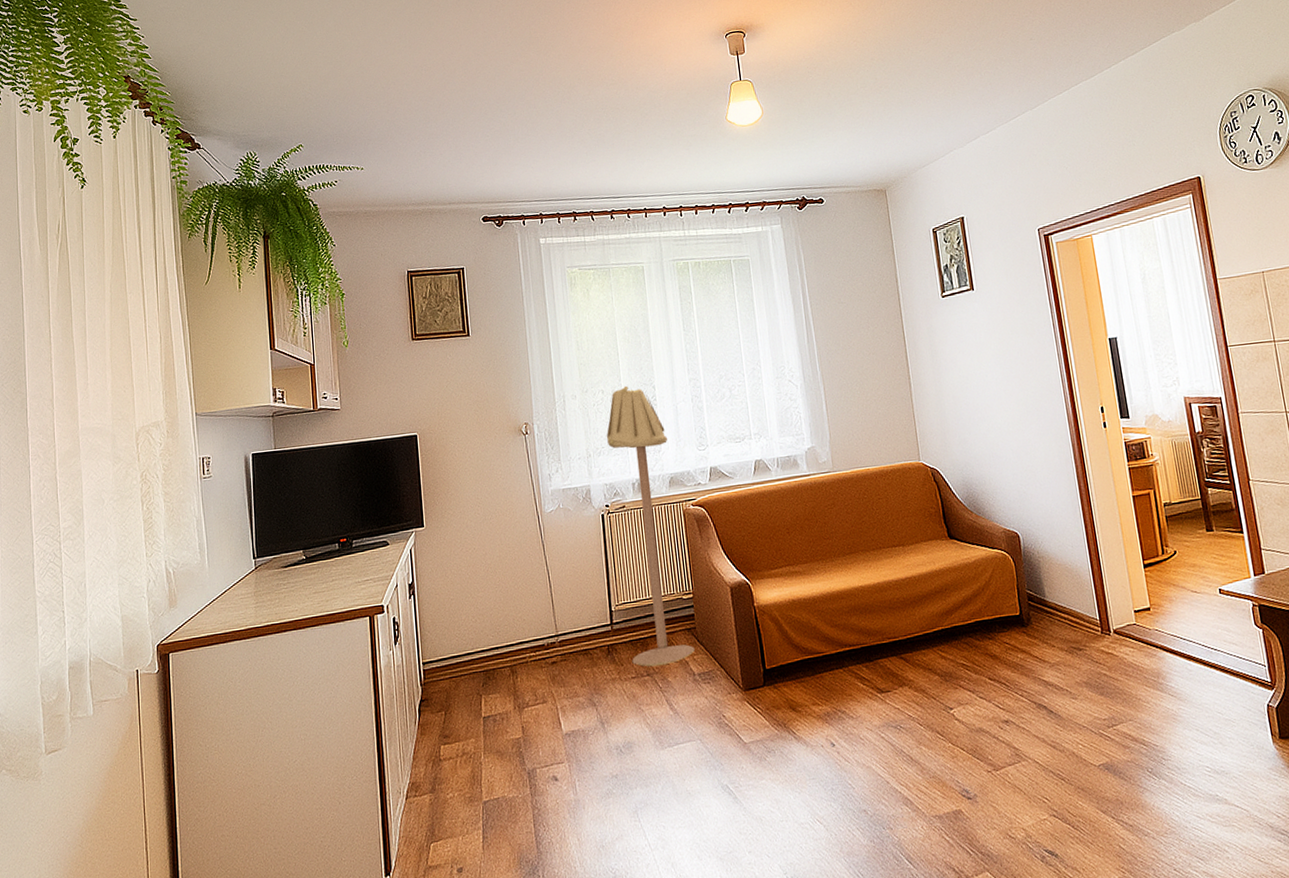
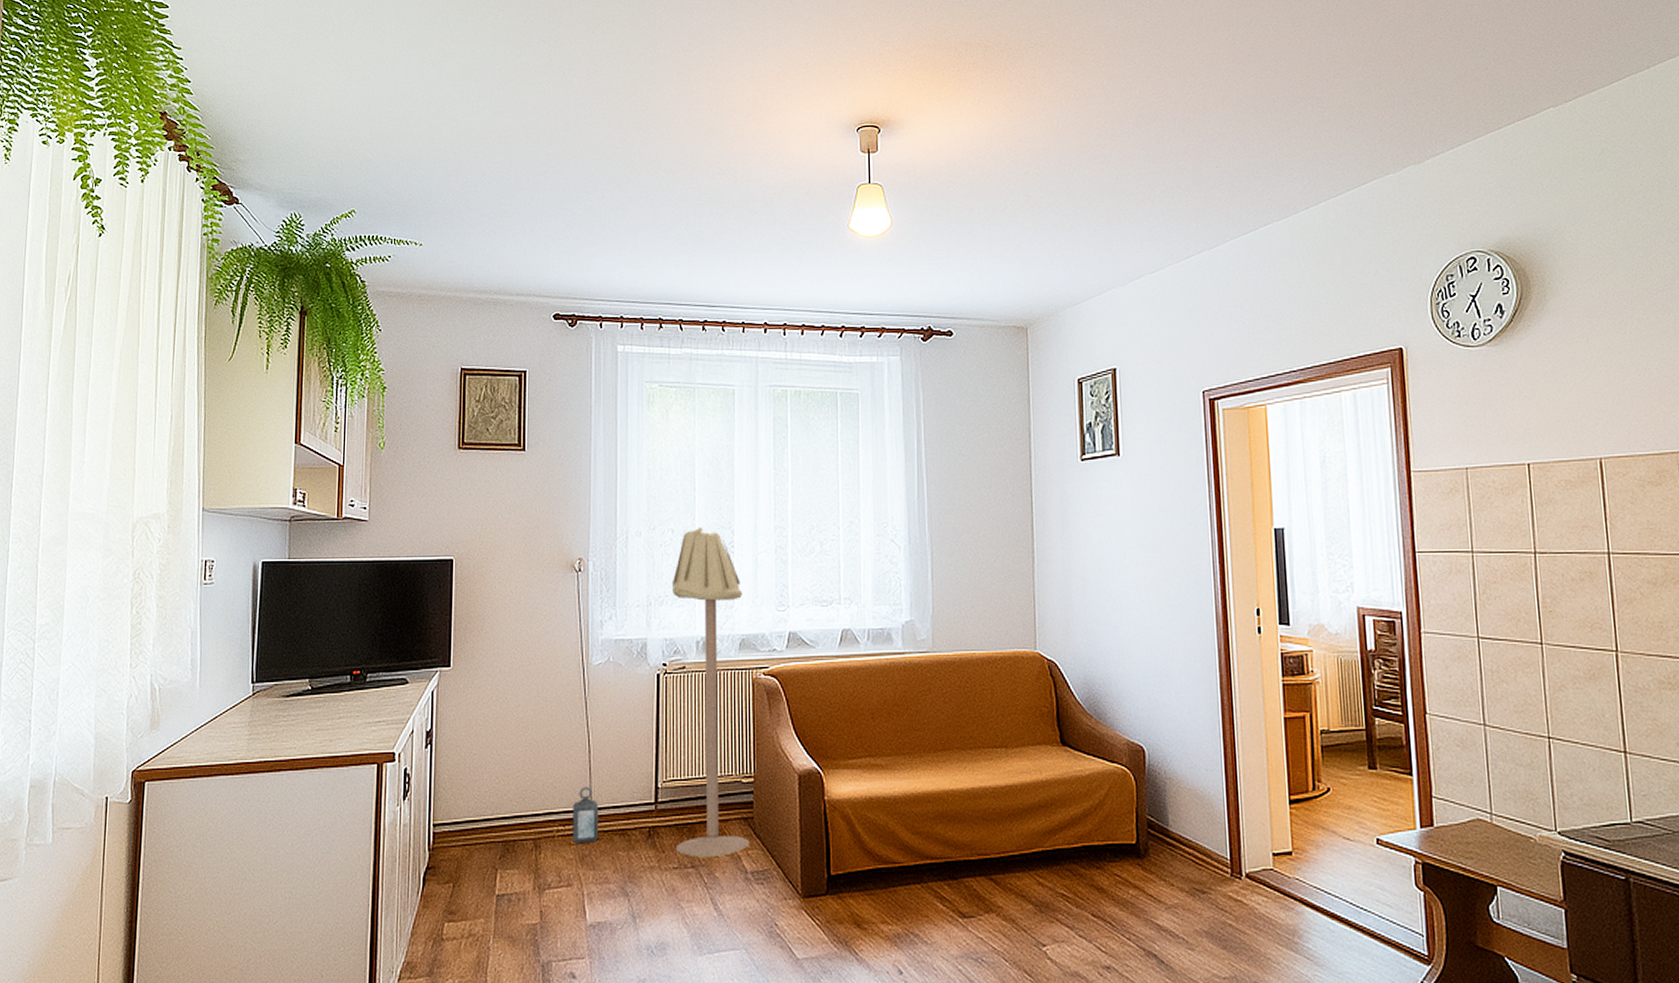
lantern: none [541,616,566,666] -> present [573,786,599,844]

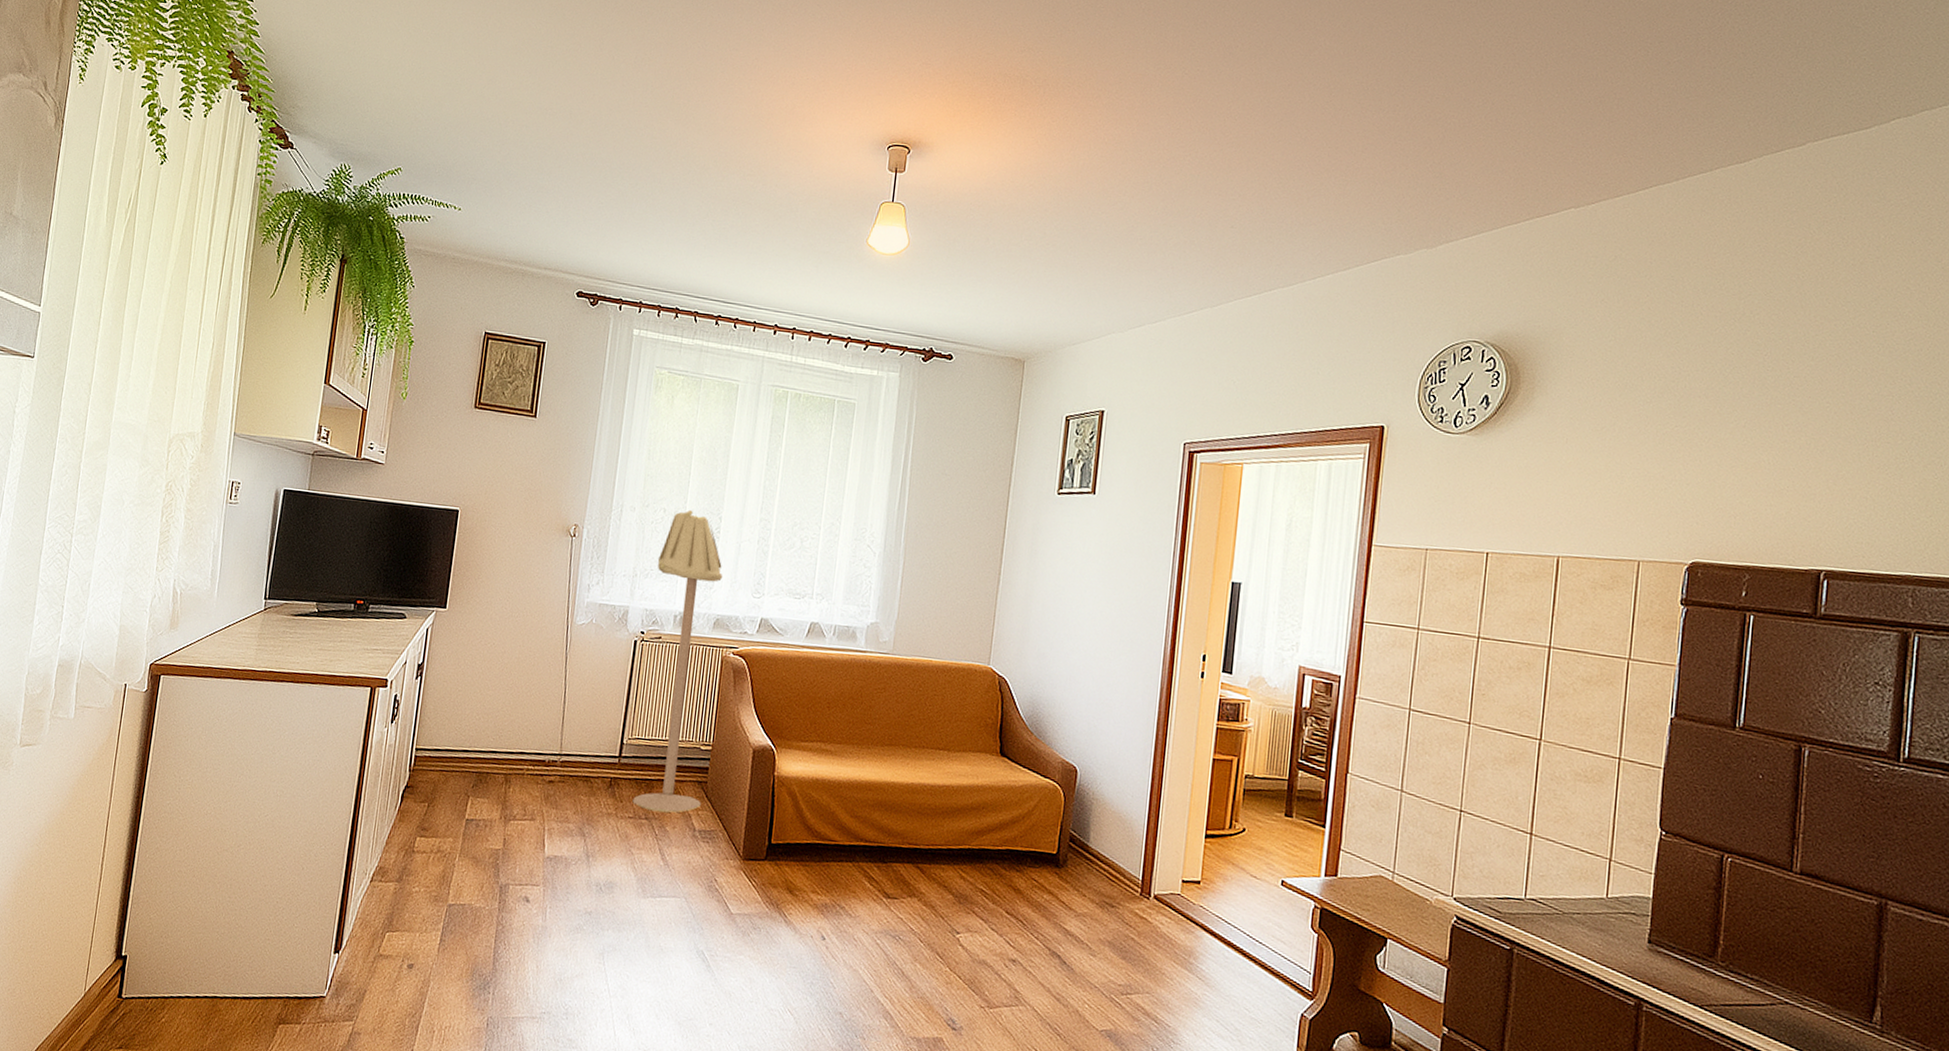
lantern: present [573,786,599,844] -> none [540,733,568,785]

